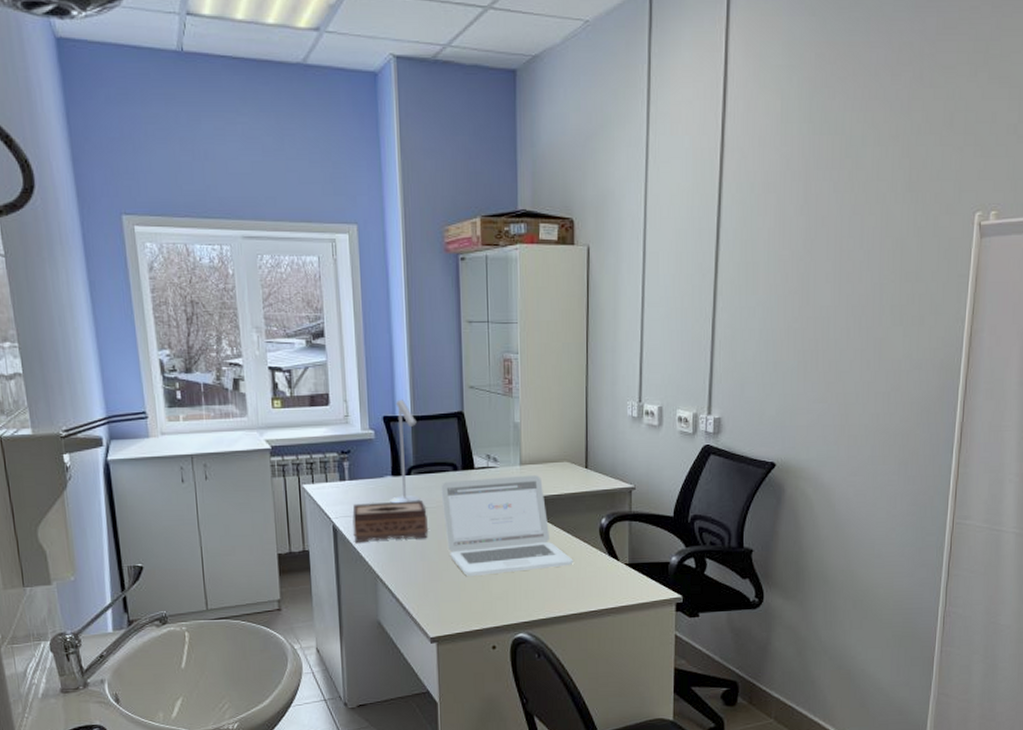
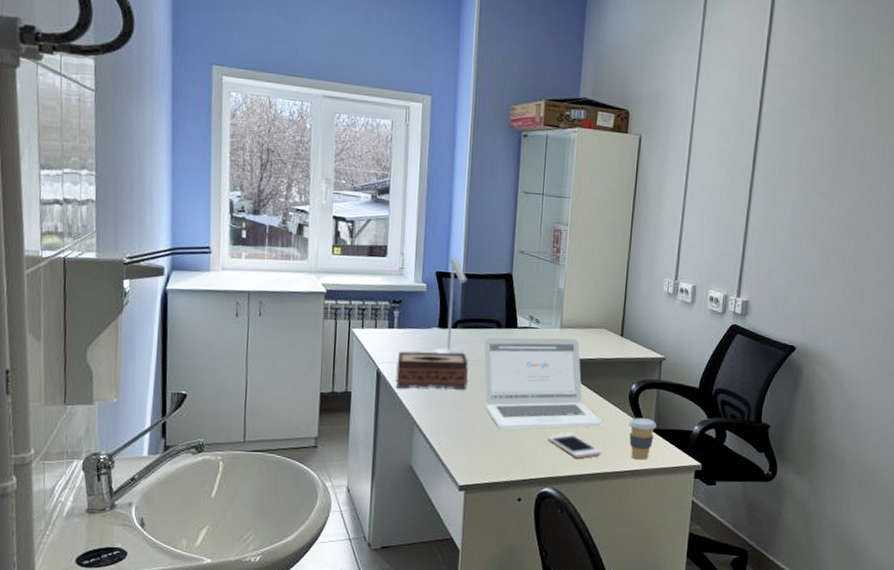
cell phone: none [517,576,575,600] -> present [547,434,601,459]
coffee cup: none [601,552,631,597] -> present [628,417,656,460]

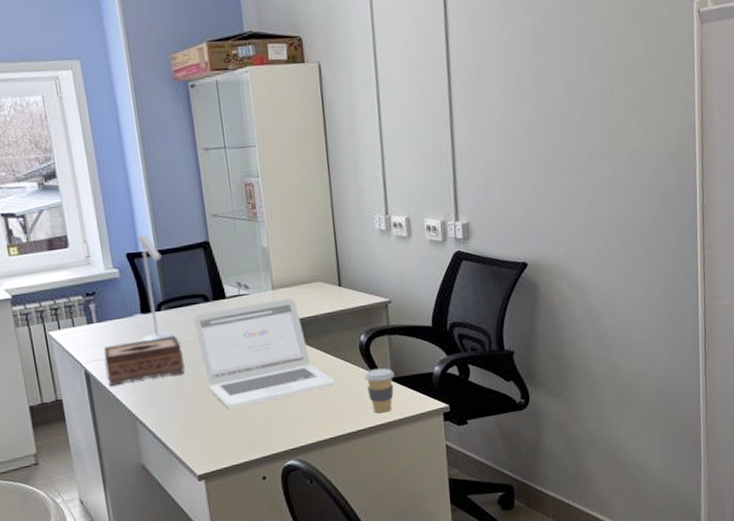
cell phone: present [547,434,601,459] -> none [281,400,341,424]

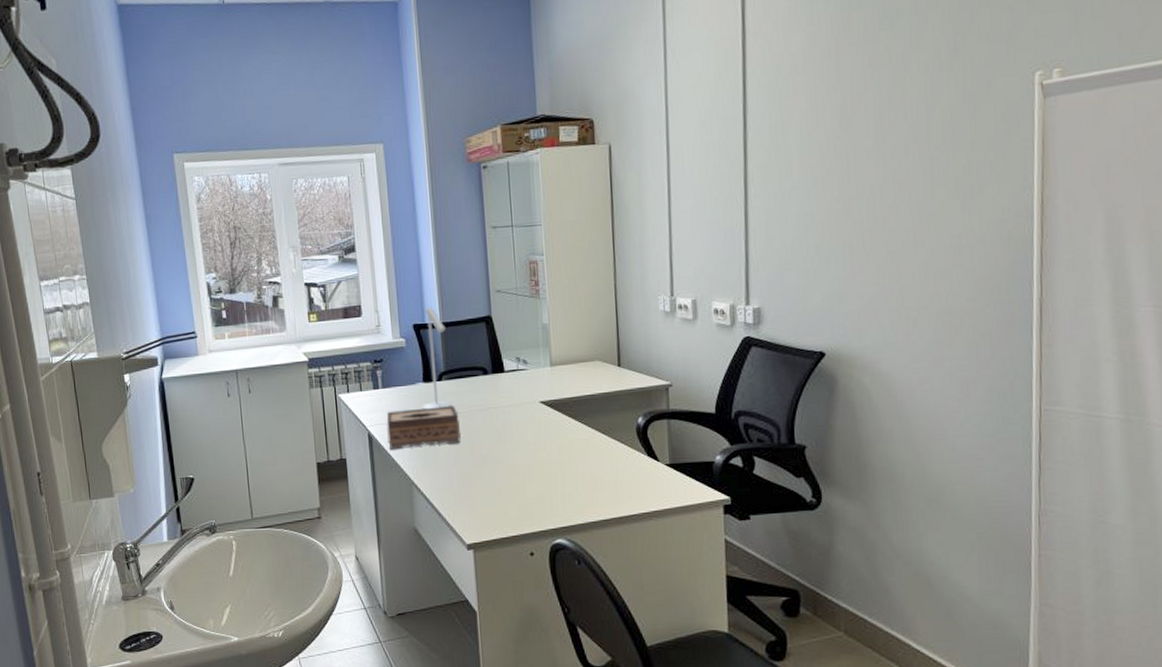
laptop: present [193,298,336,409] -> none [472,376,611,482]
coffee cup: present [364,368,394,414] -> none [639,452,672,500]

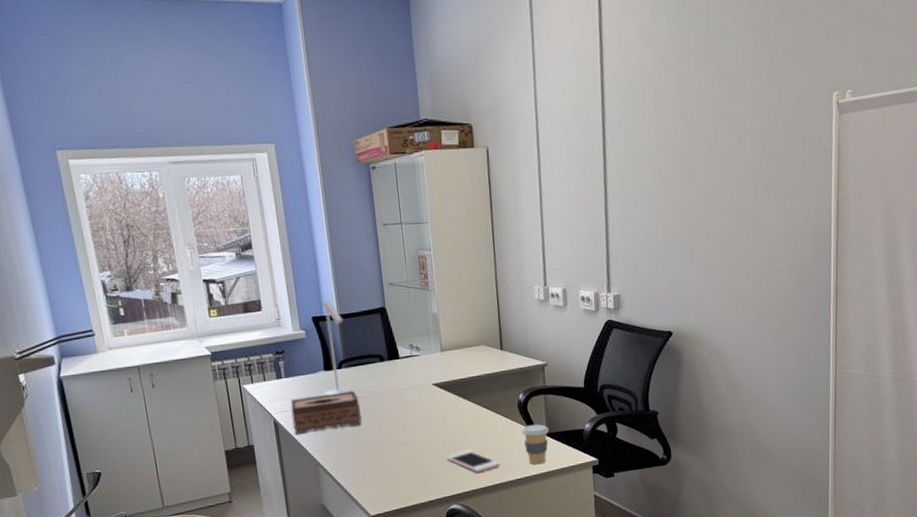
cell phone: none [553,479,614,504] -> present [447,451,500,473]
coffee cup: none [639,452,672,500] -> present [521,424,549,465]

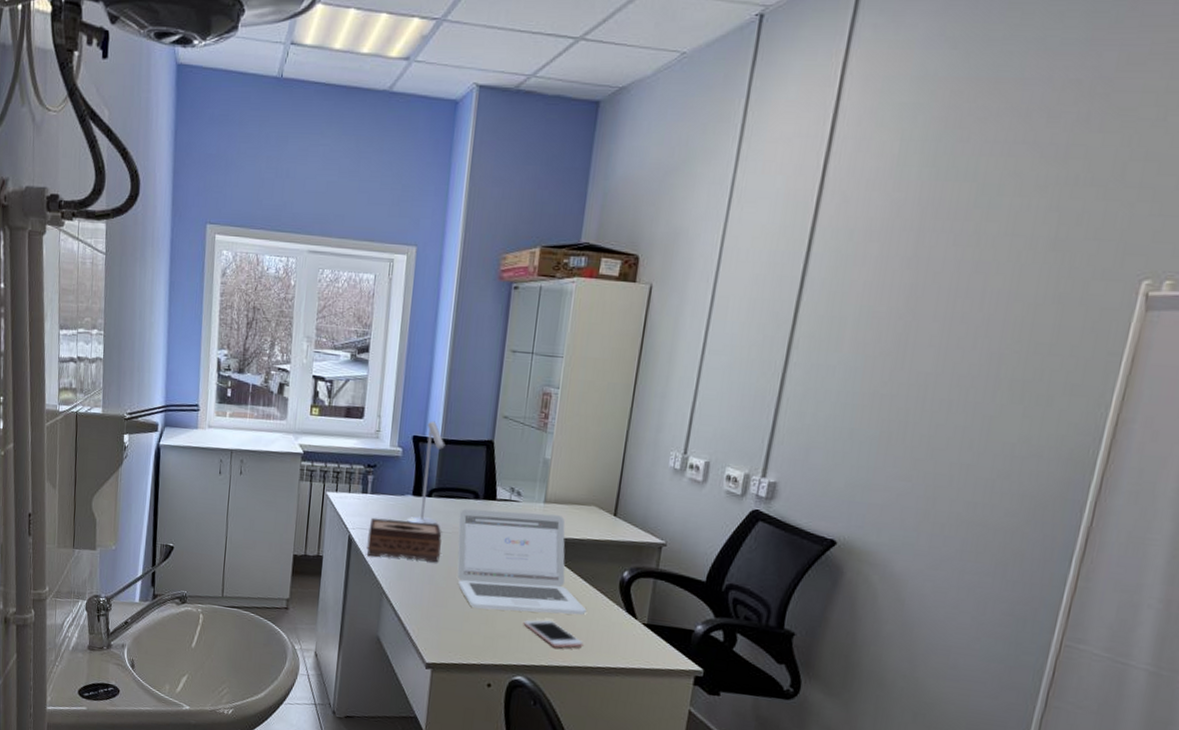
laptop: none [370,359,497,457] -> present [457,508,587,616]
coffee cup: present [521,424,549,465] -> none [616,609,651,658]

